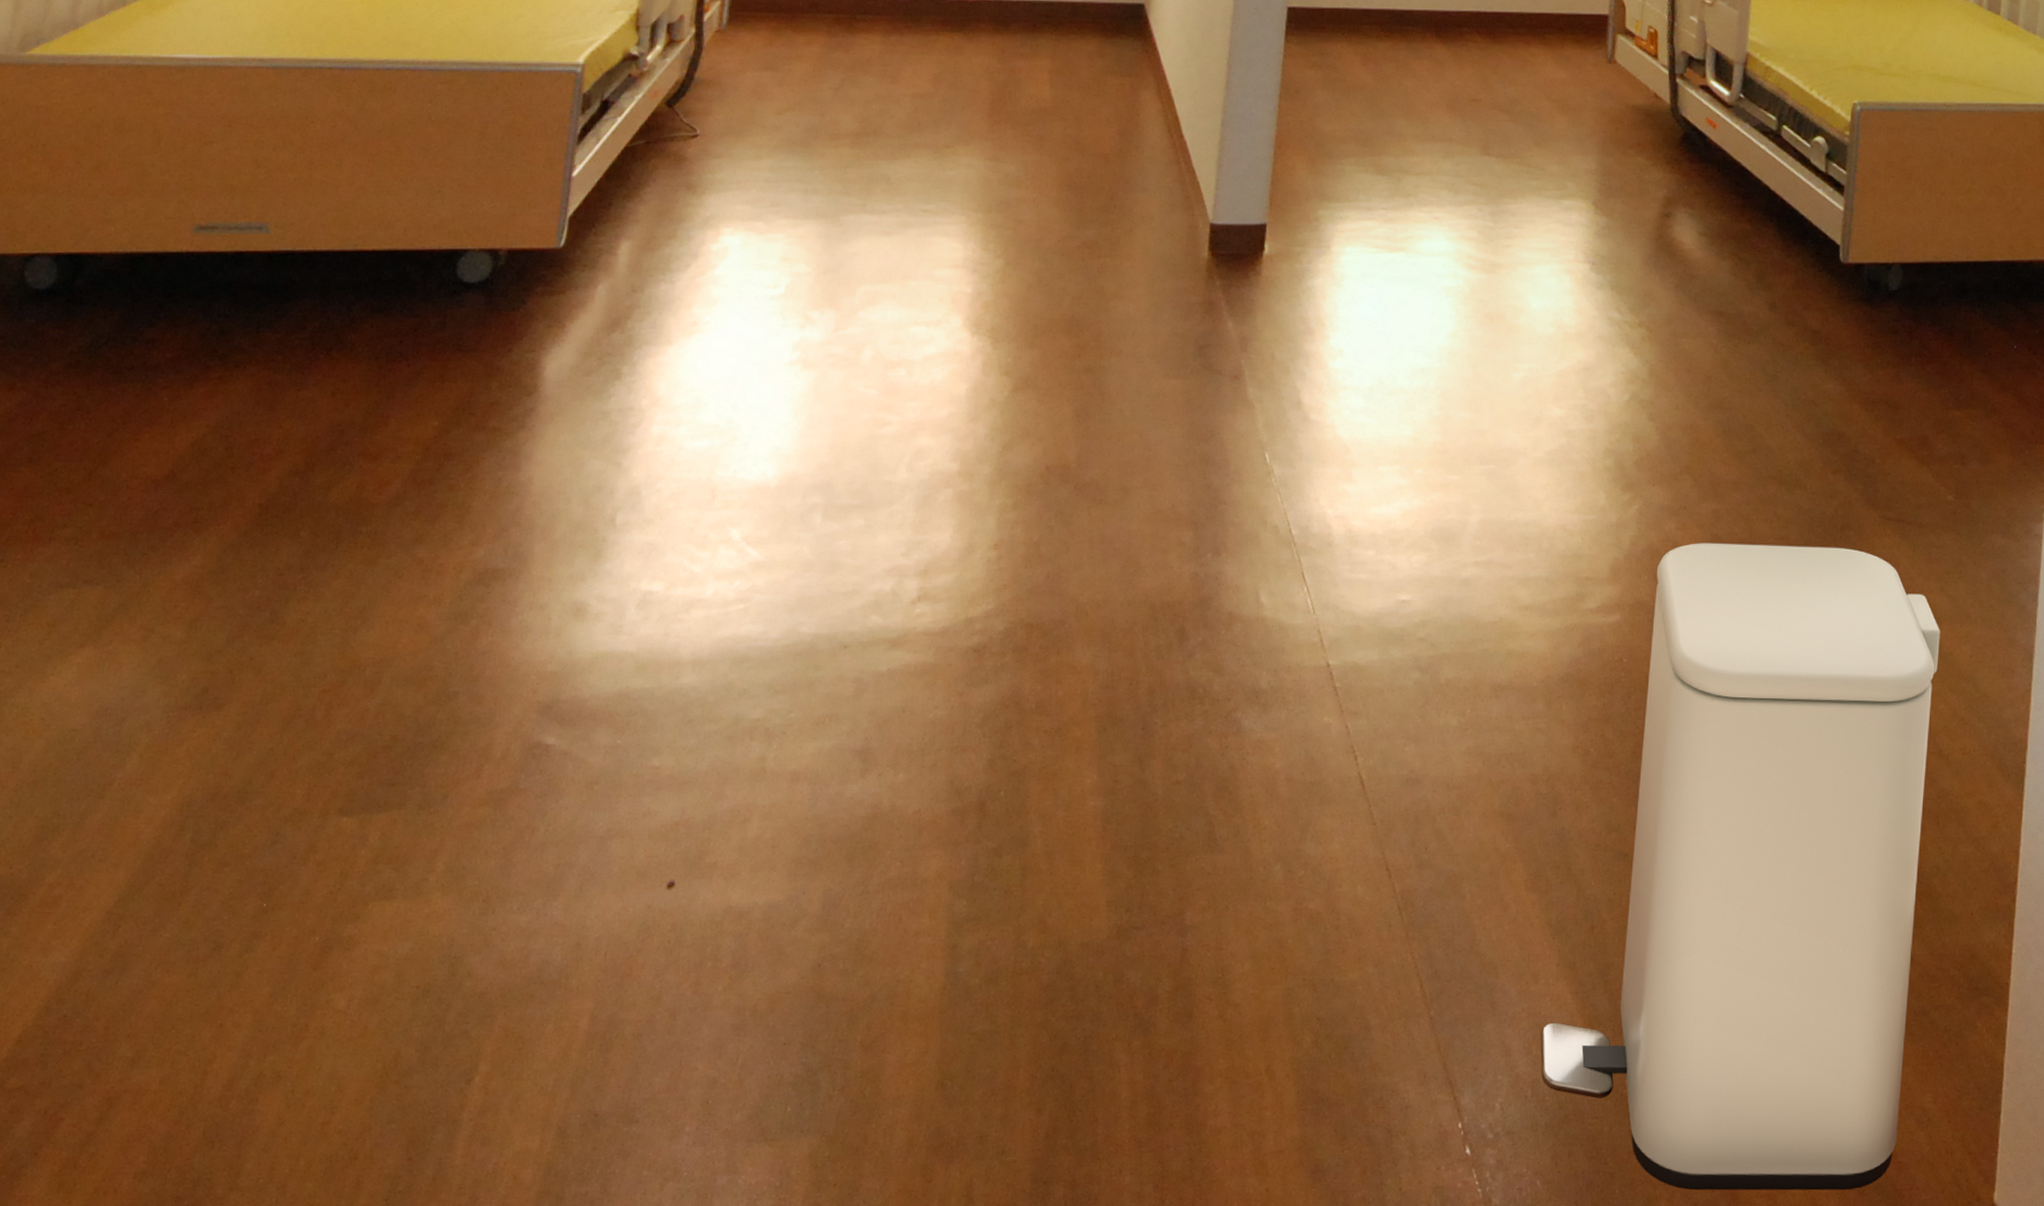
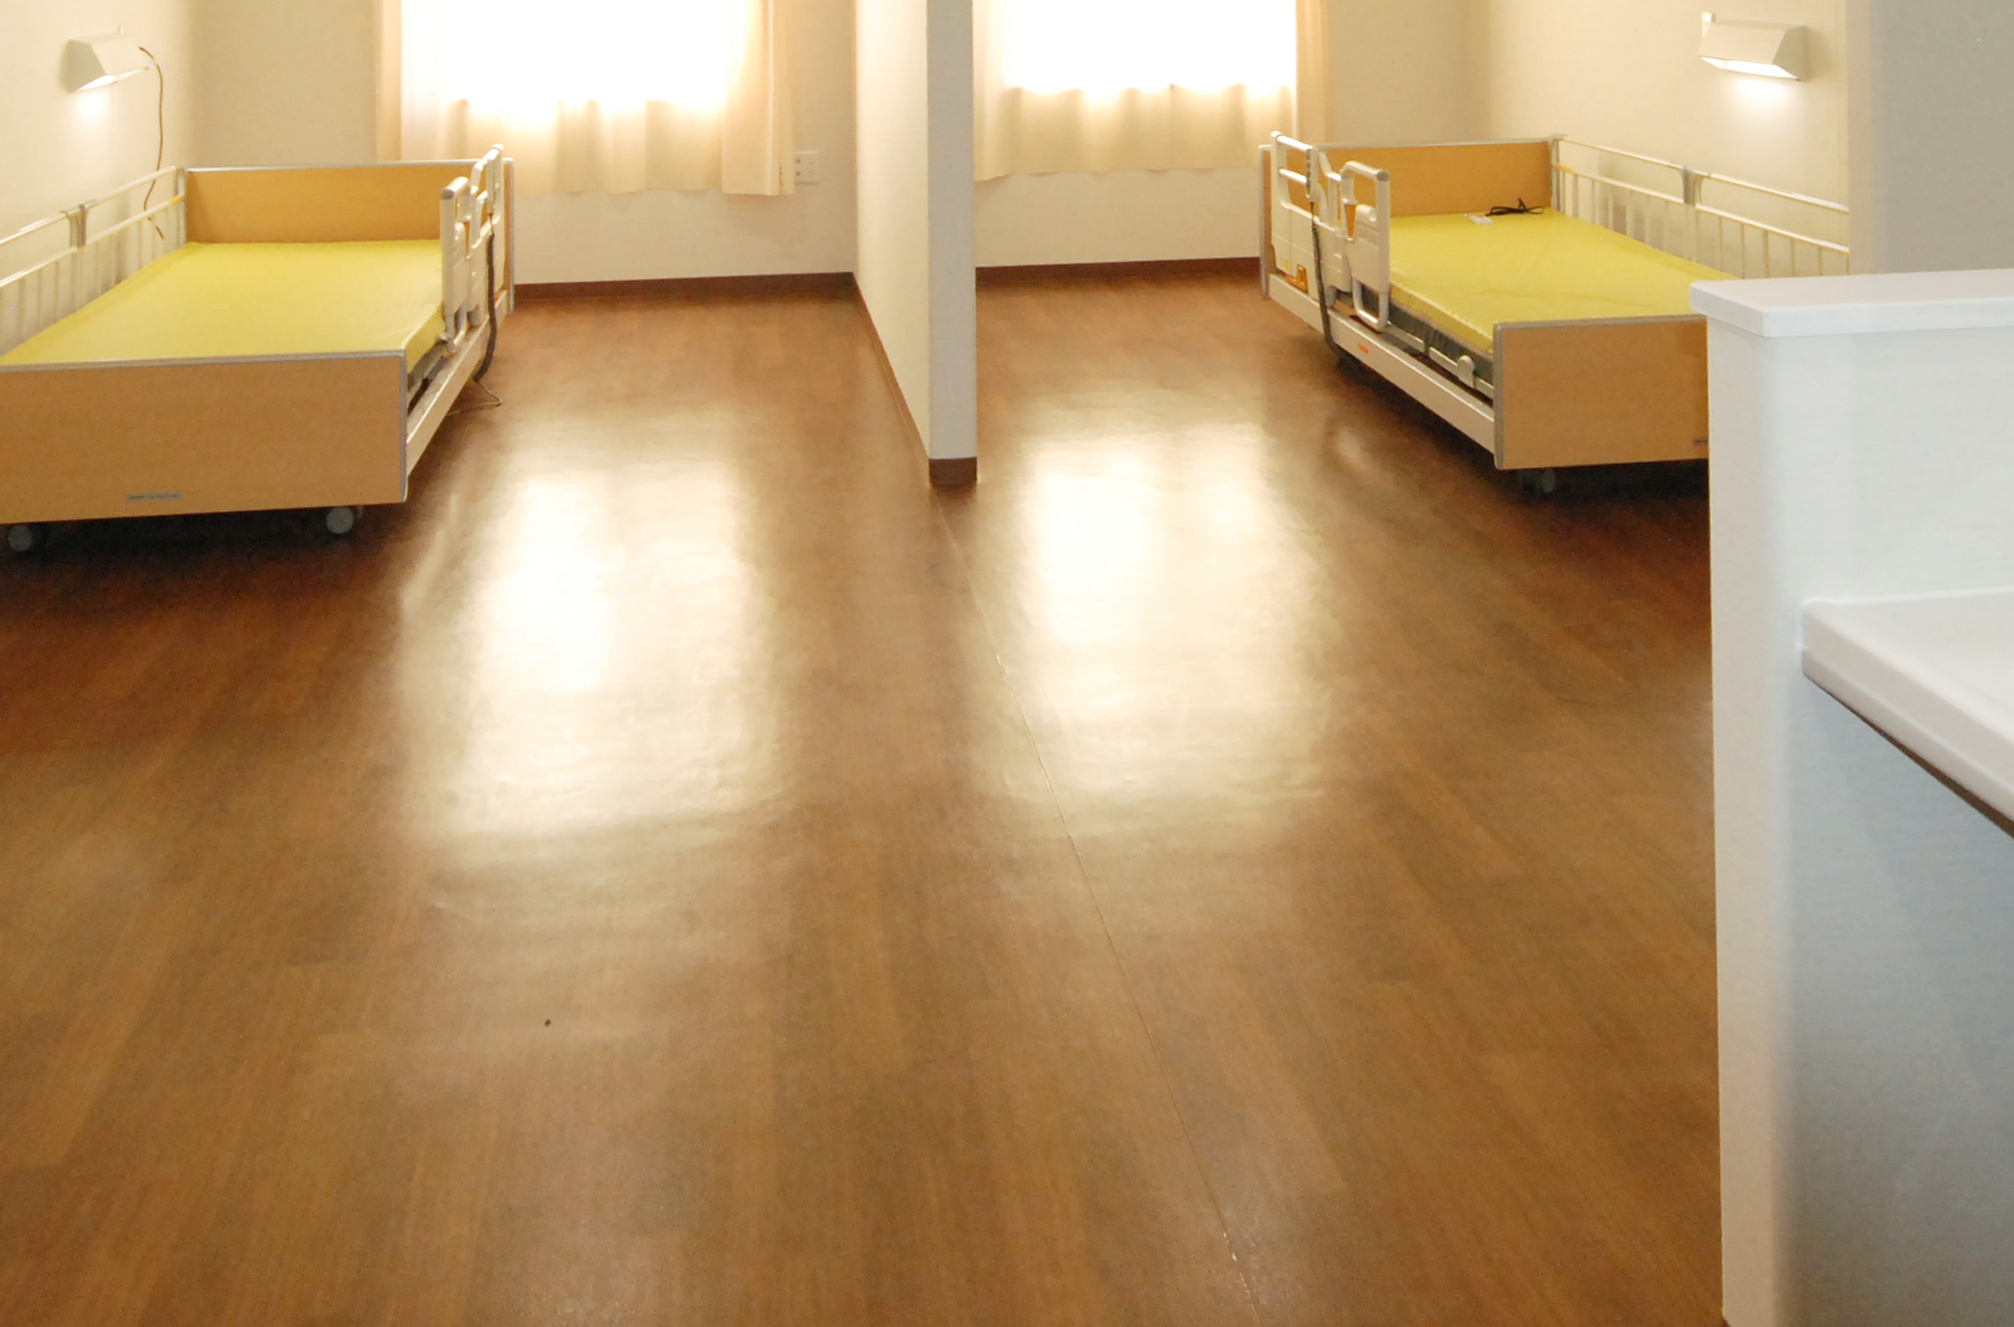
pedal bin: present [1540,543,1940,1191] -> none [1289,725,1625,1301]

